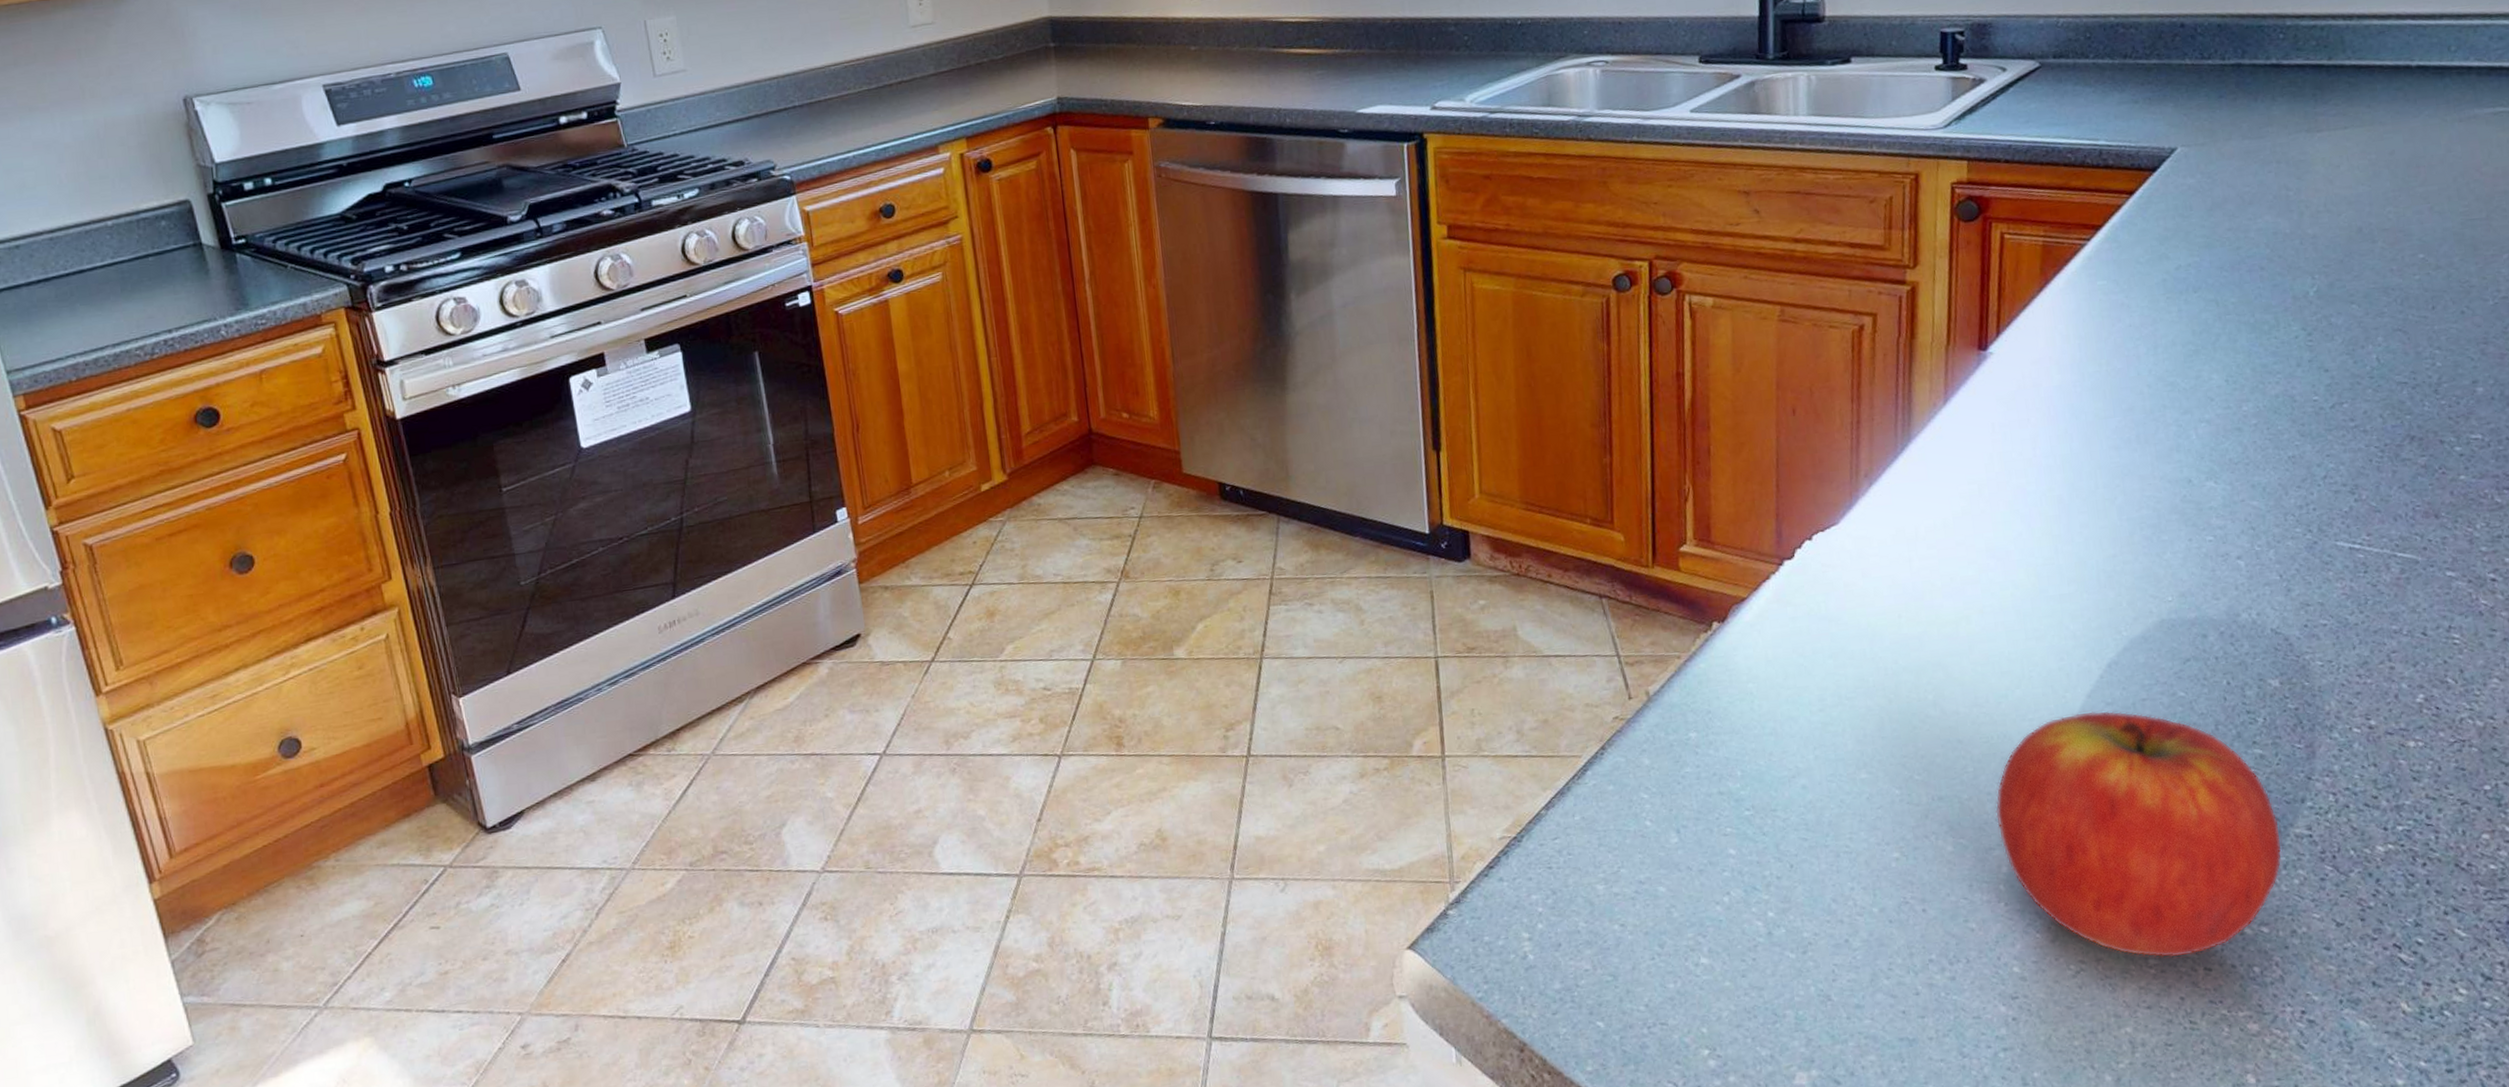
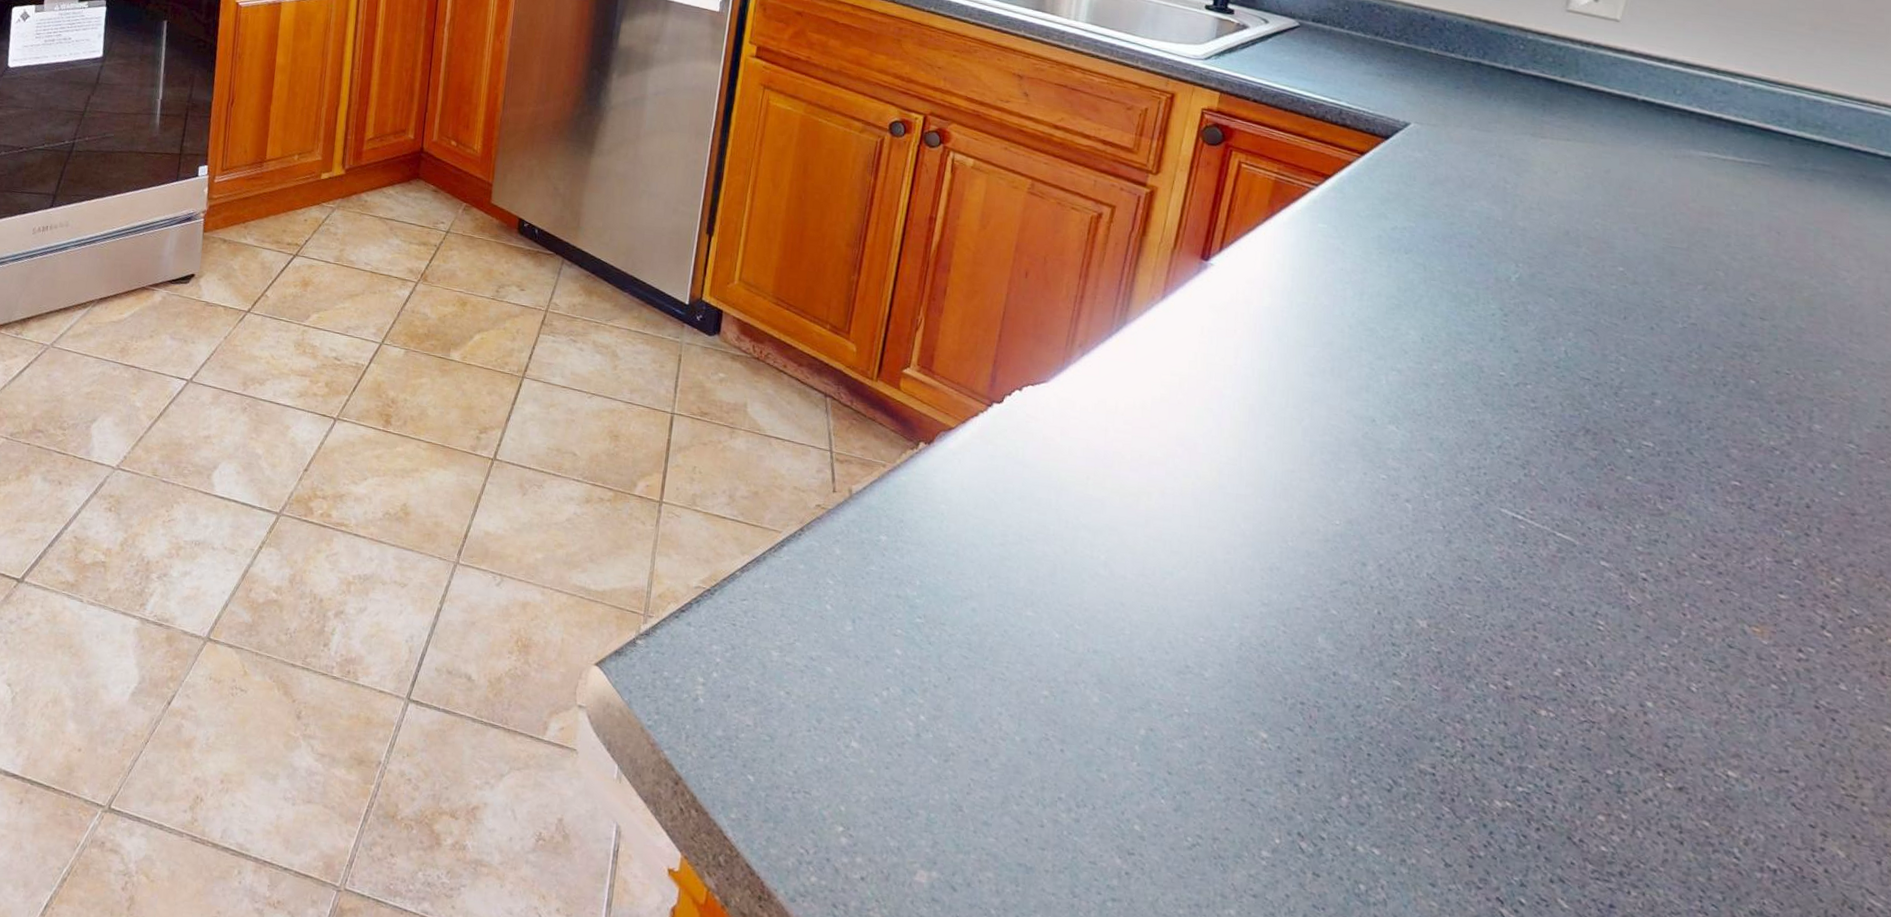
apple: present [1995,710,2282,958] -> none [1143,604,1406,858]

